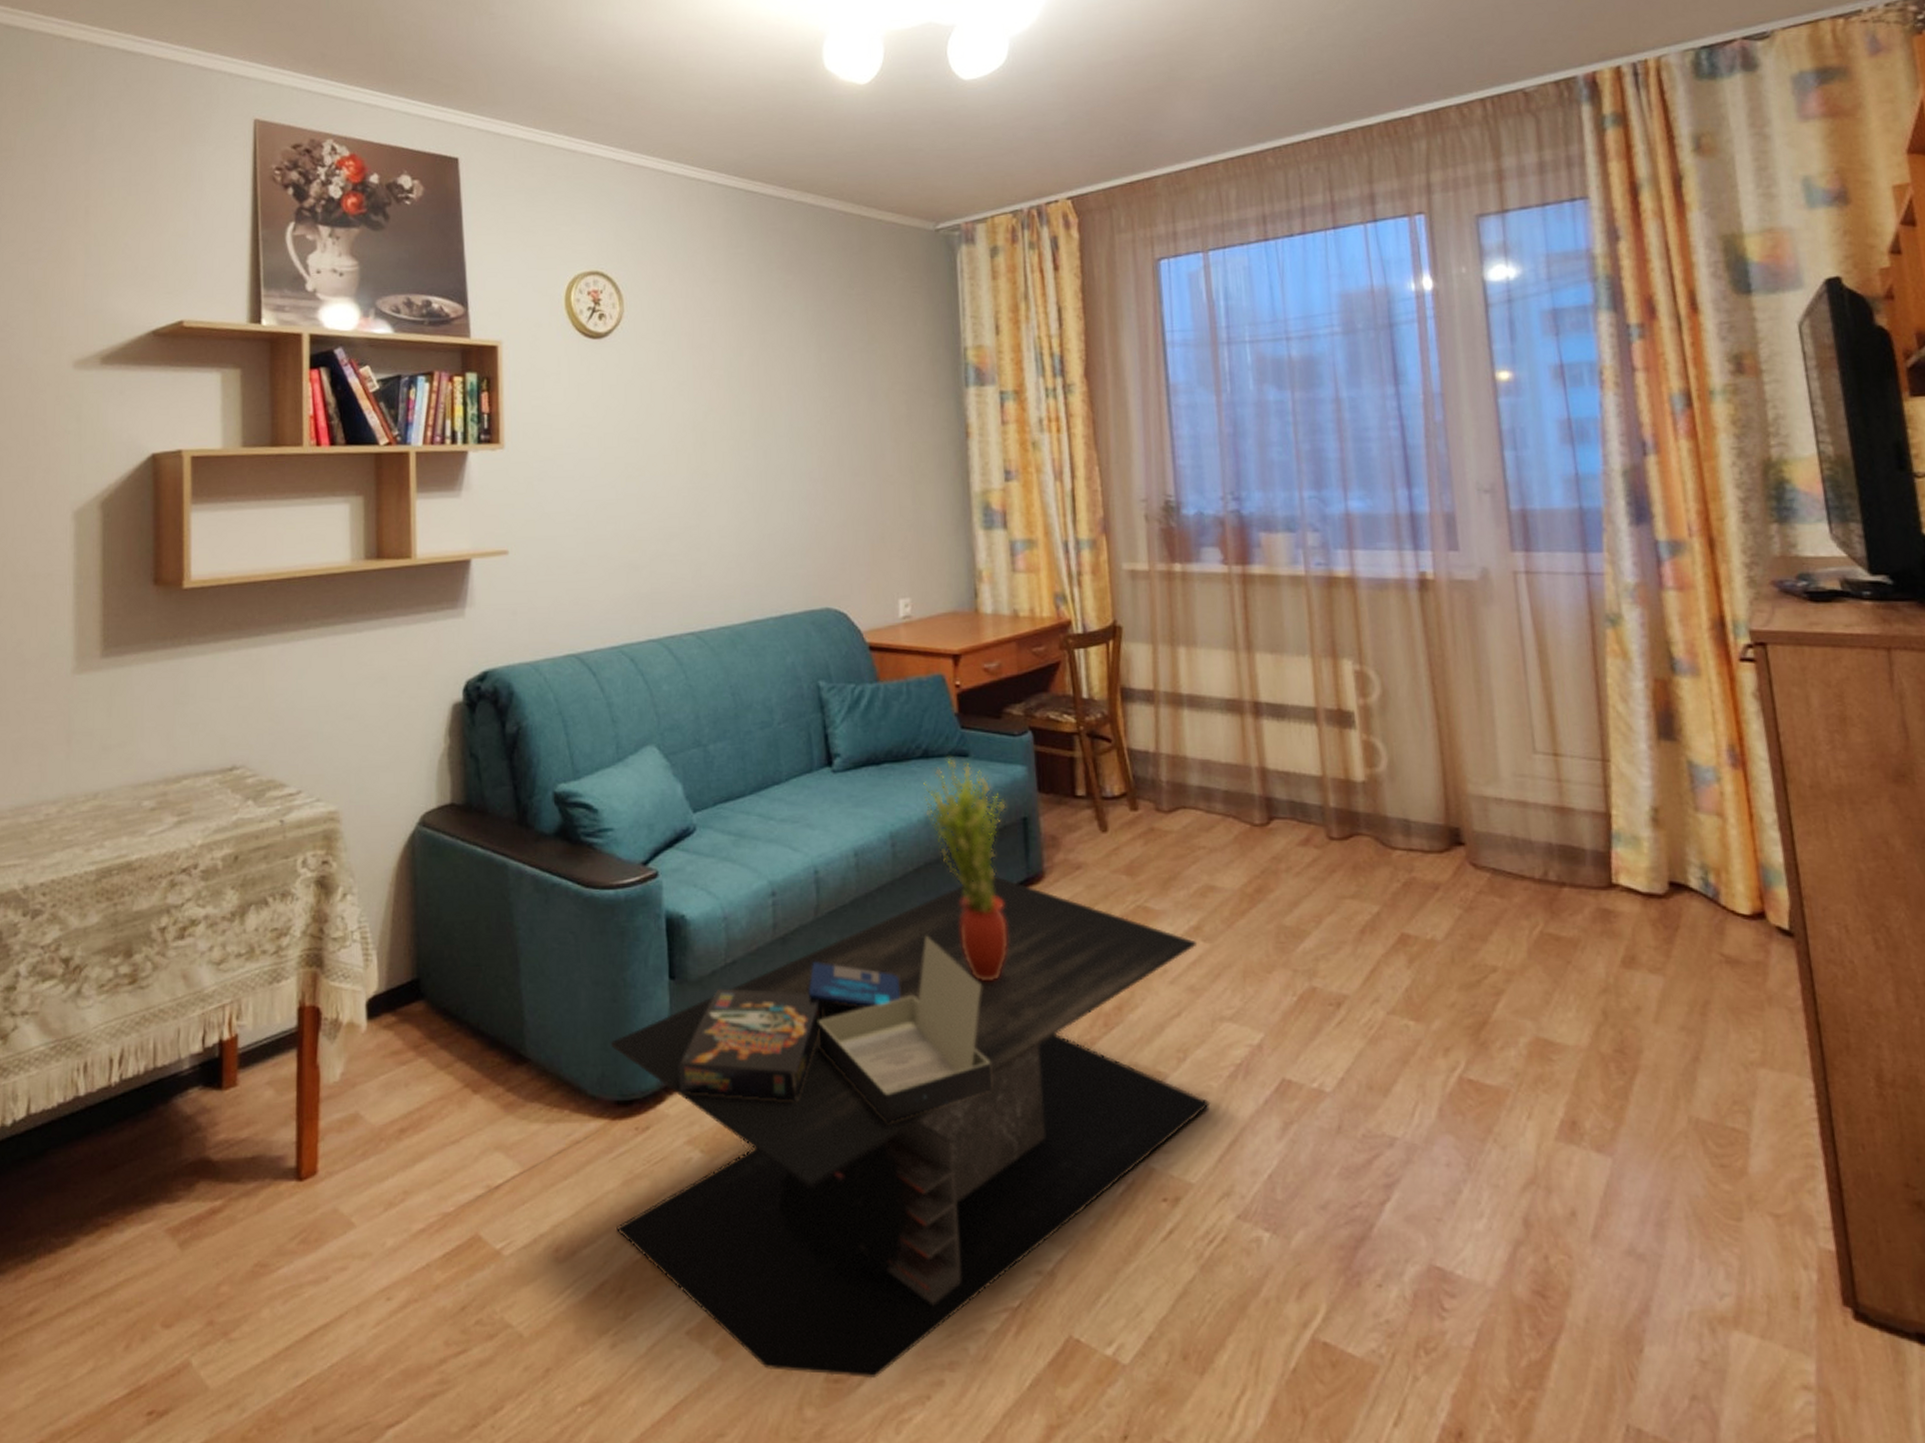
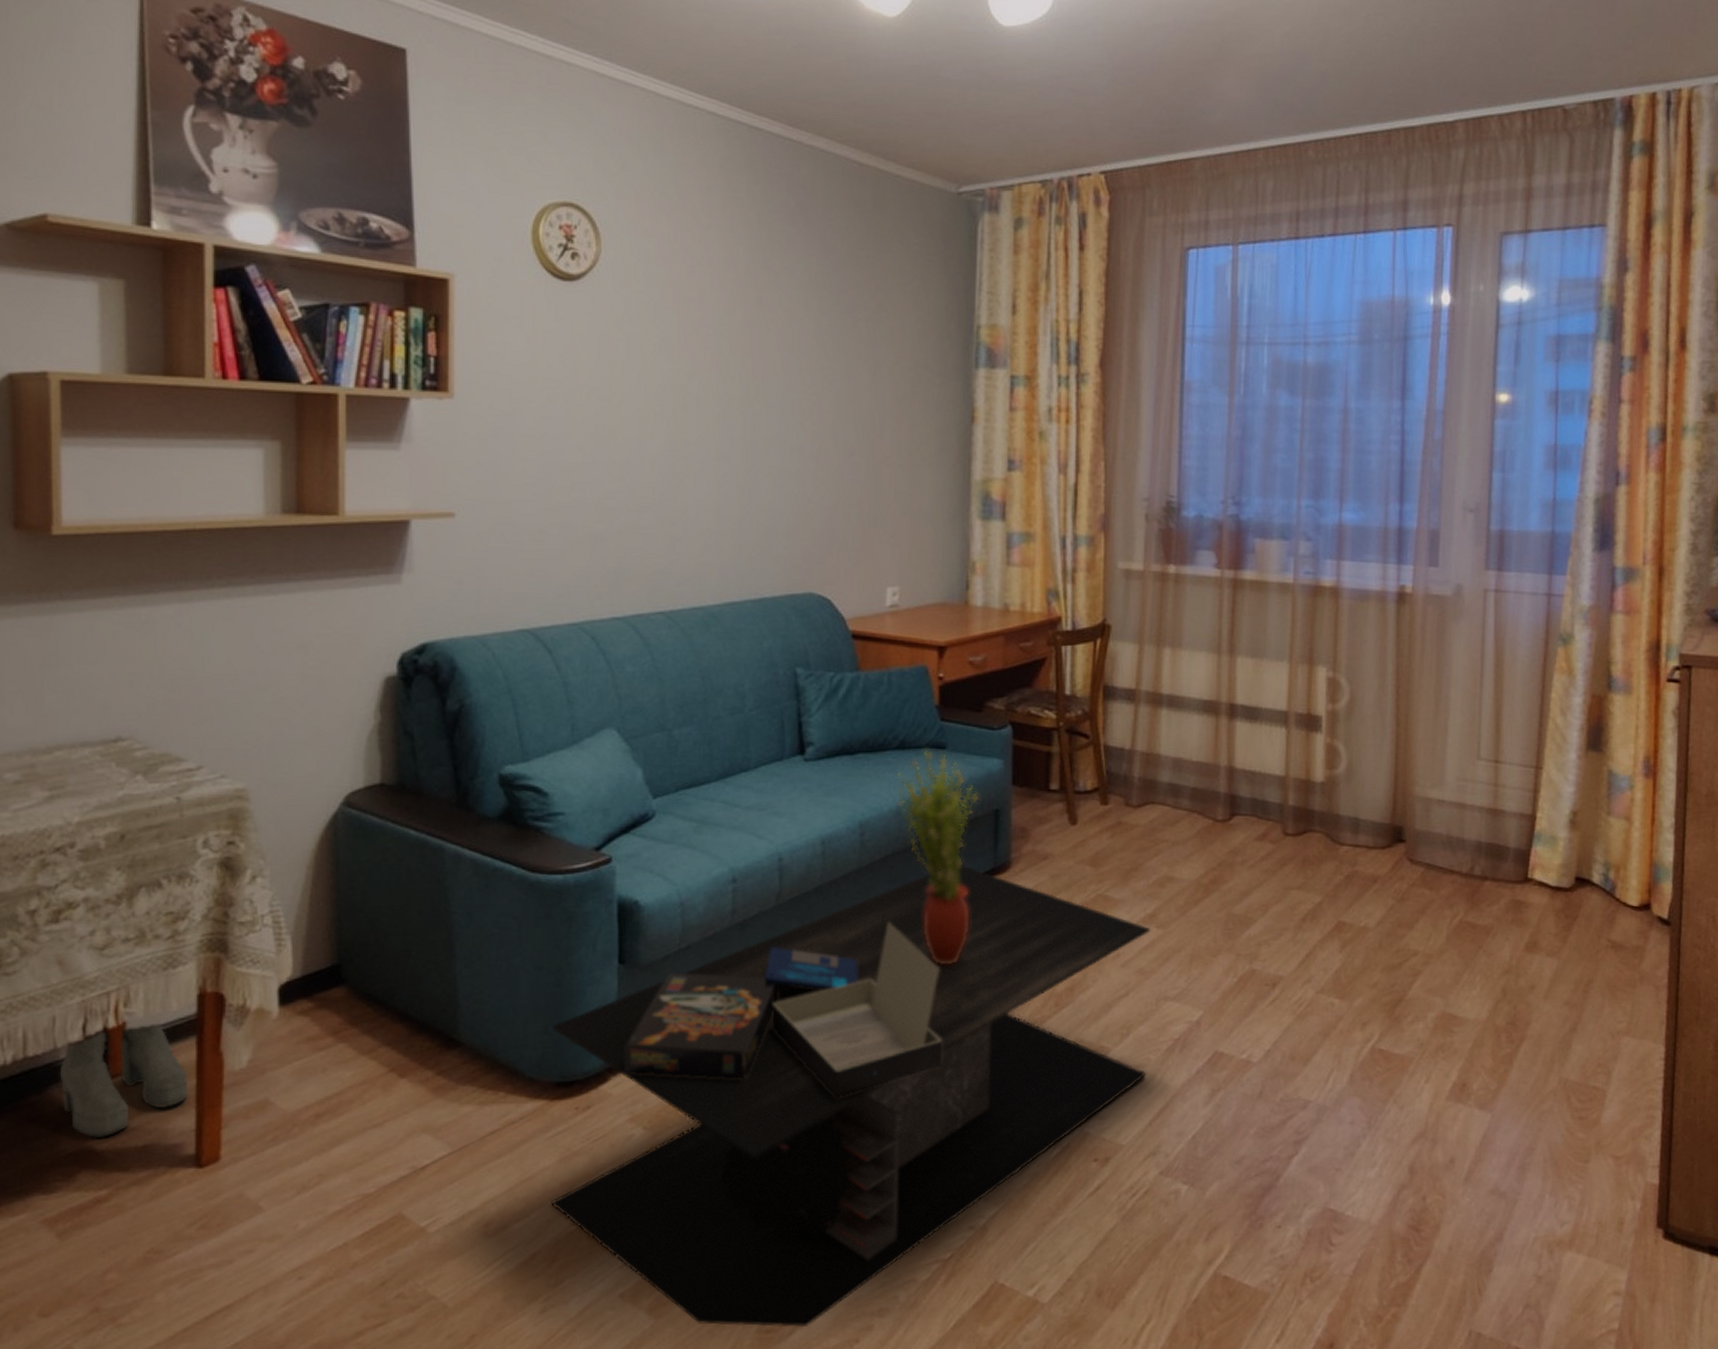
boots: none [182,1036,290,1149] -> present [59,1023,189,1139]

